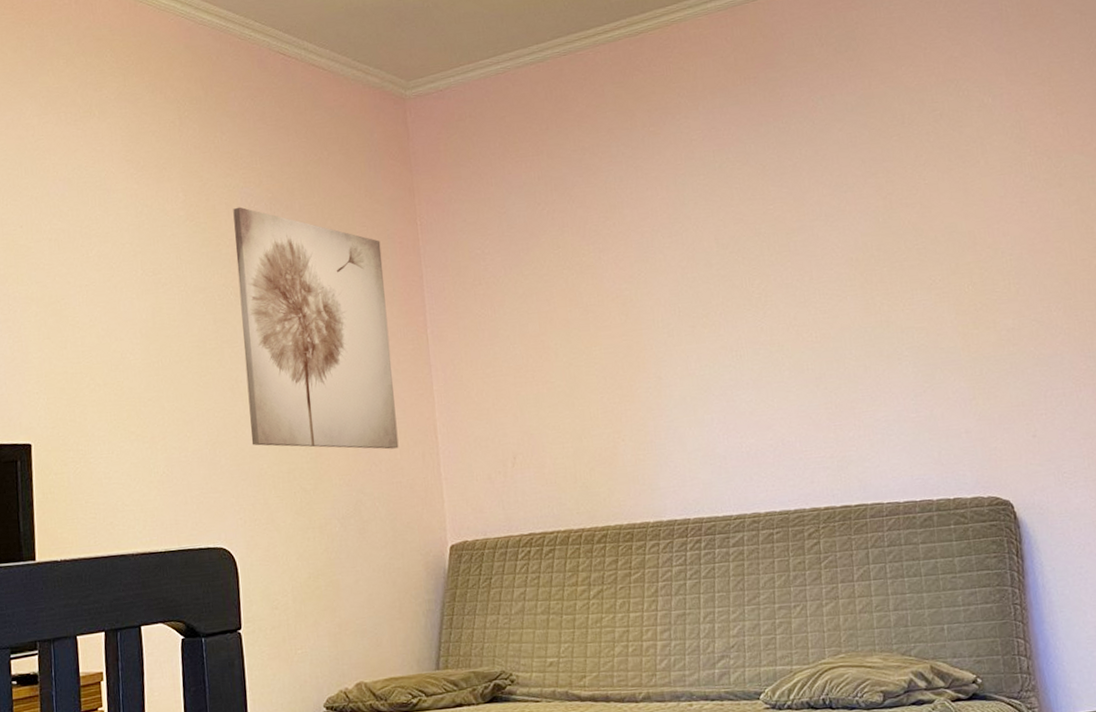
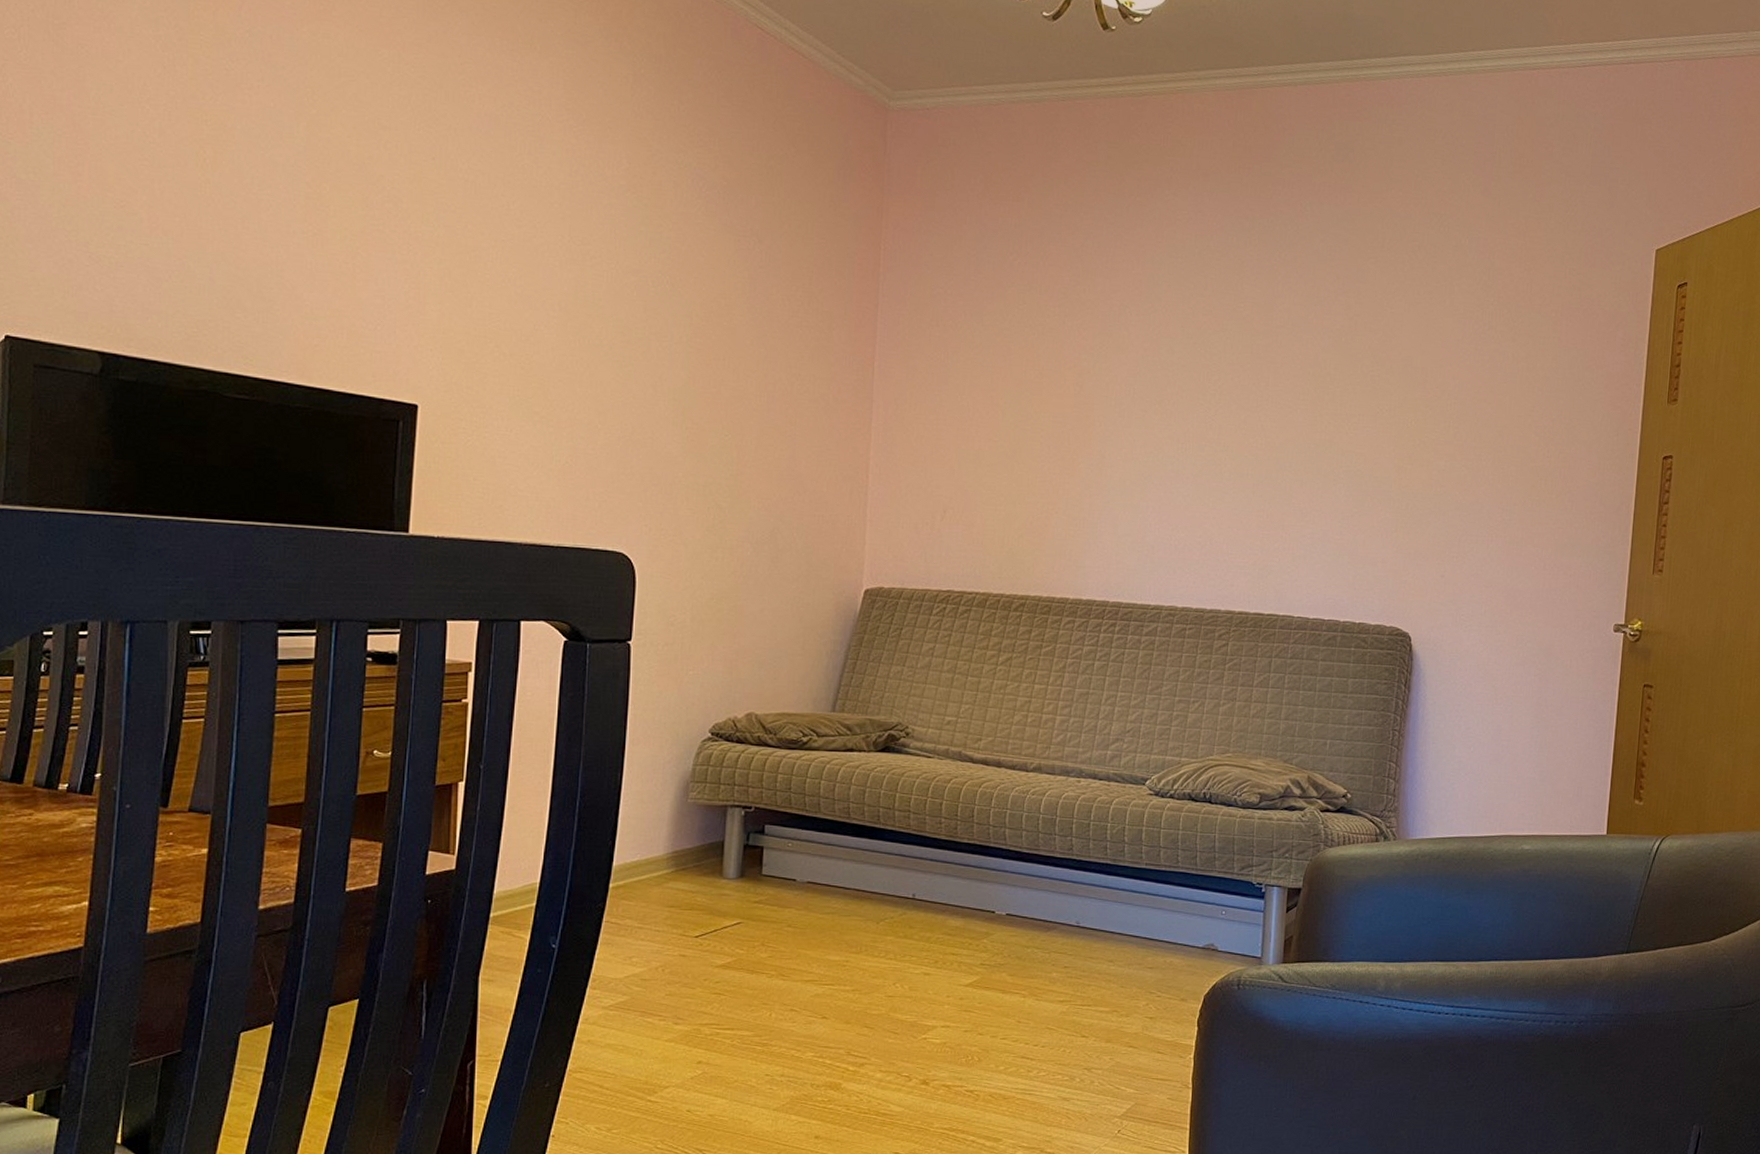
wall art: present [233,206,399,450] -> none [668,188,839,481]

